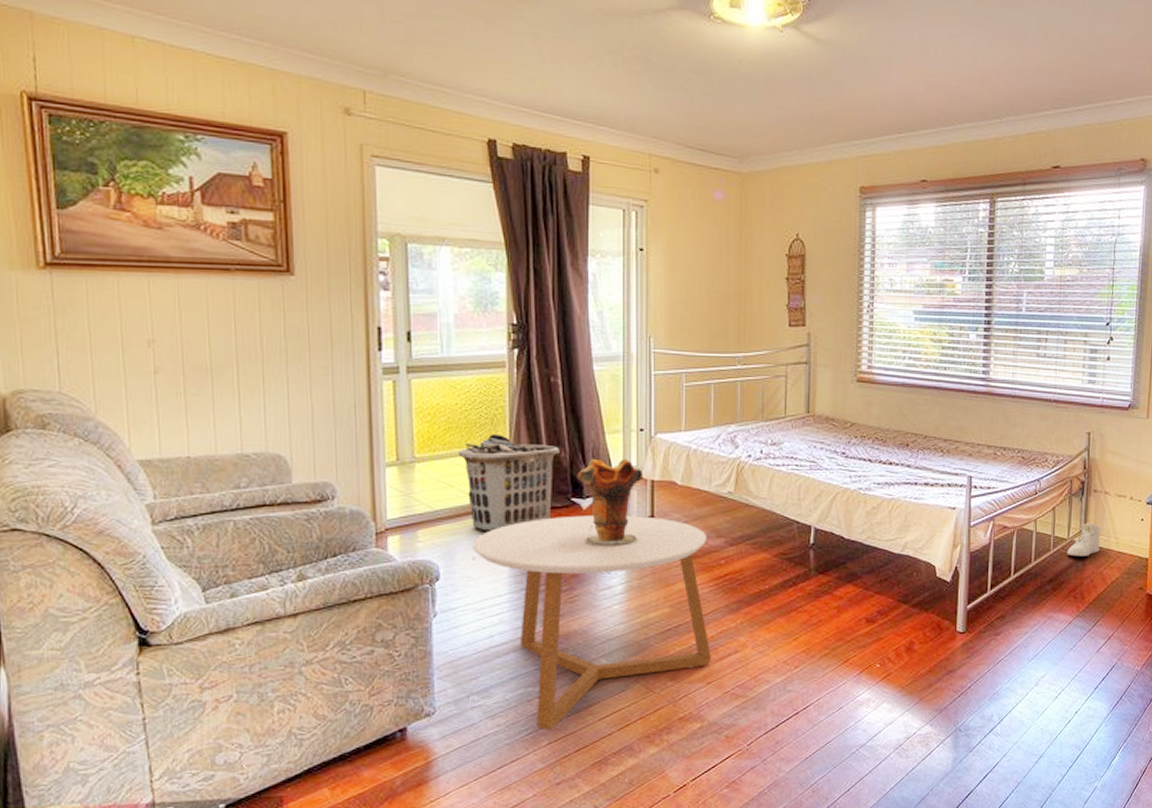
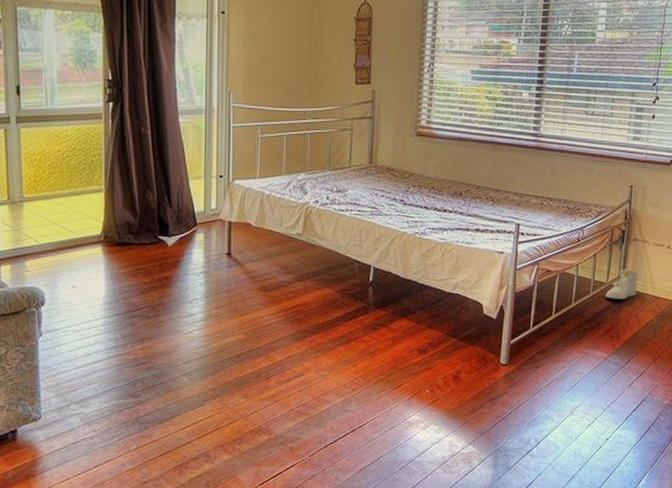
clothes hamper: present [458,435,560,531] -> none [60,178,149,263]
coffee table: present [472,515,711,731] -> none [72,251,279,437]
decorative vase: present [577,458,643,545] -> none [163,201,221,278]

